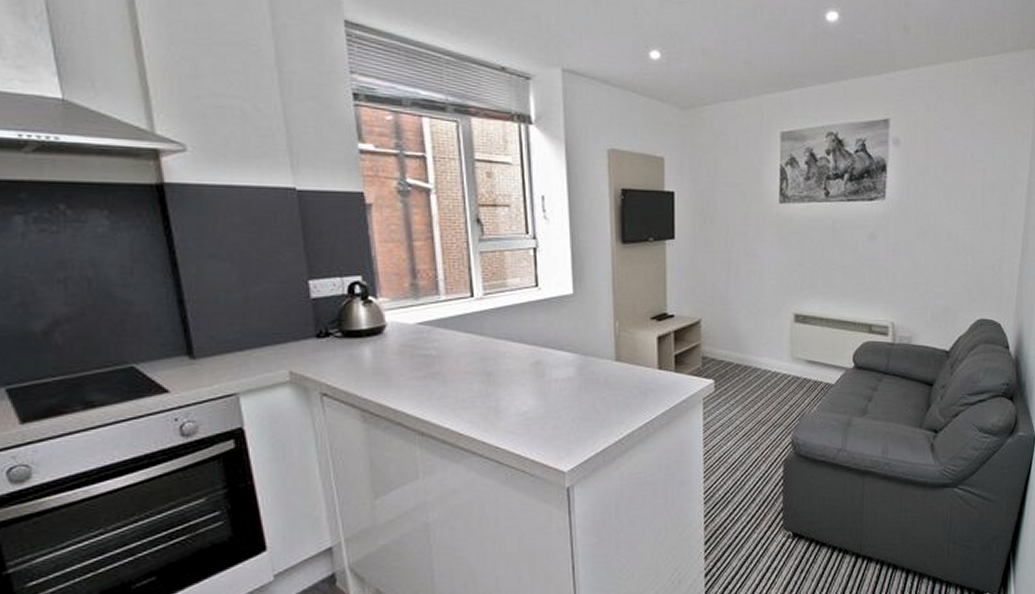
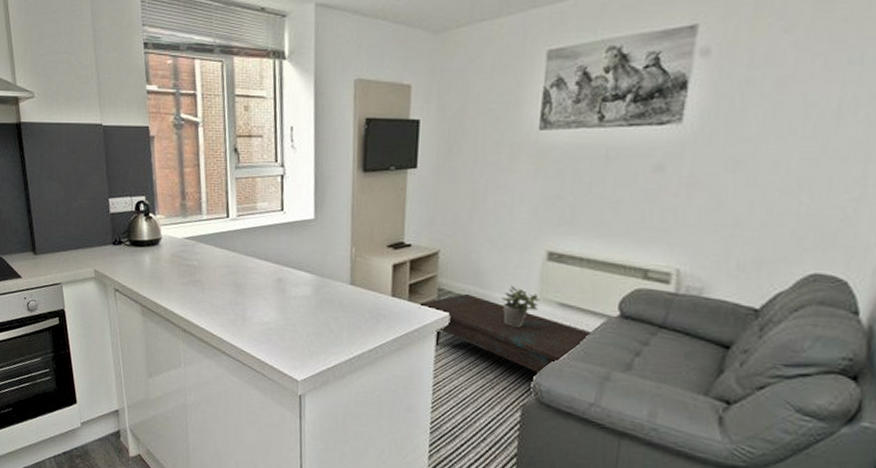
coffee table: none [684,359,833,428] -> present [418,293,590,374]
potted plant: none [759,348,792,387] -> present [501,286,540,327]

